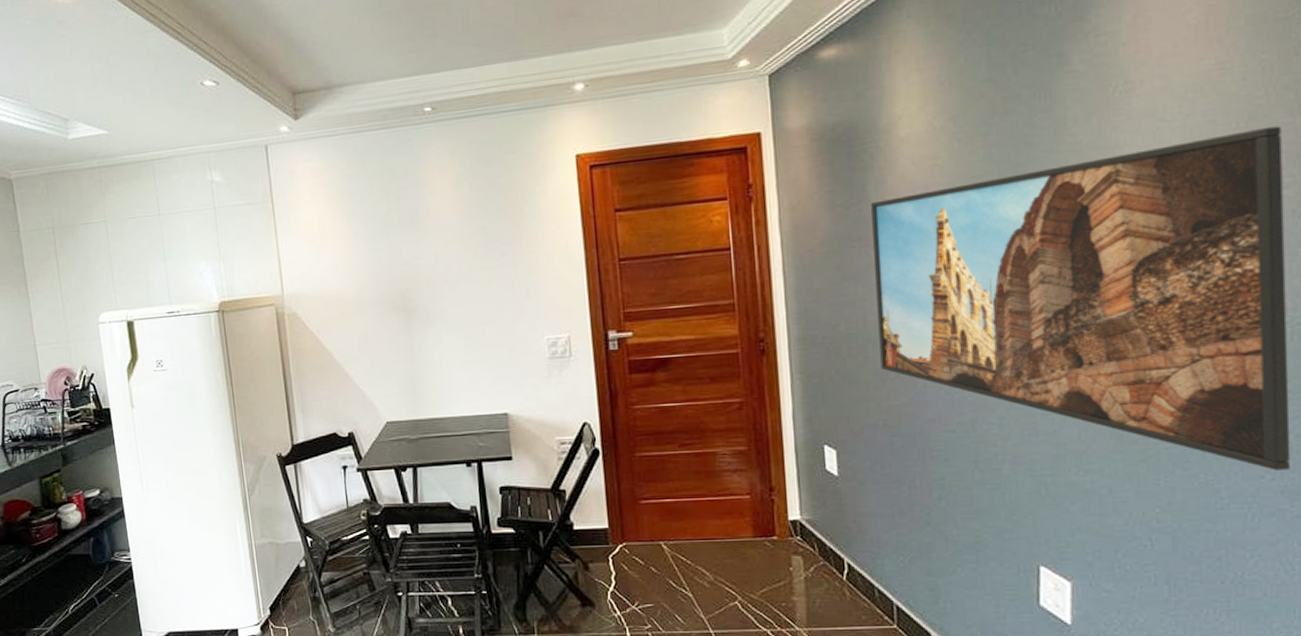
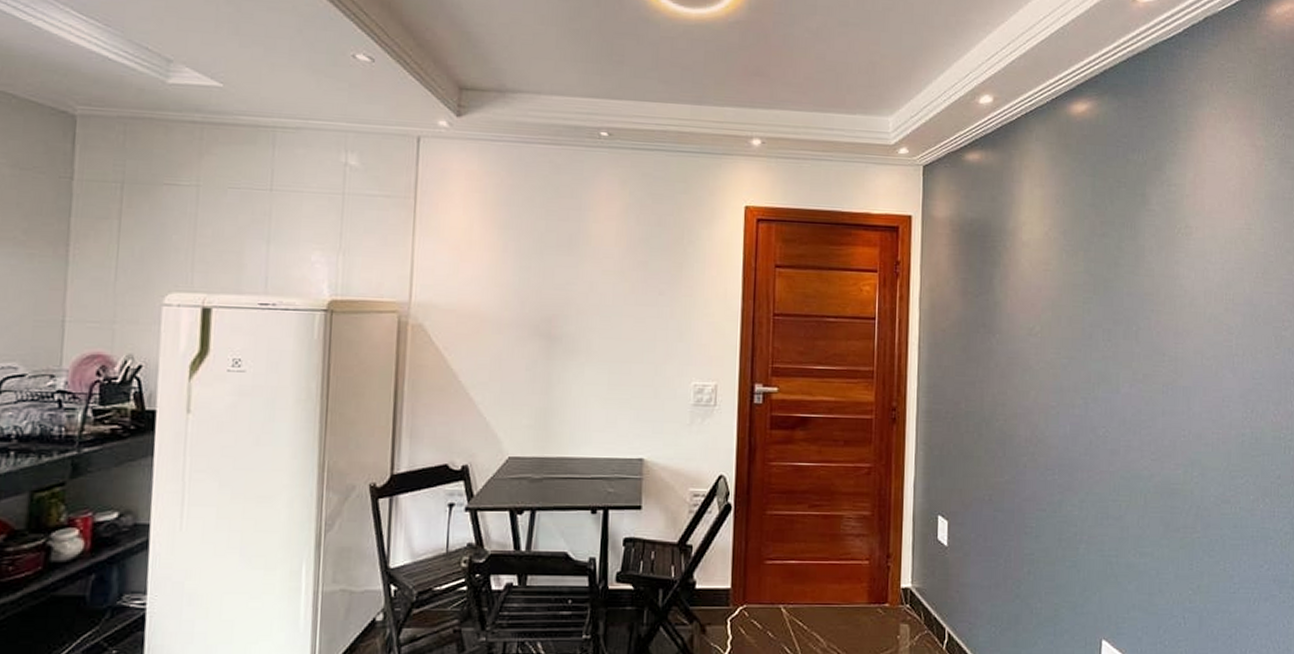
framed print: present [870,126,1291,471] -> none [991,280,1284,562]

